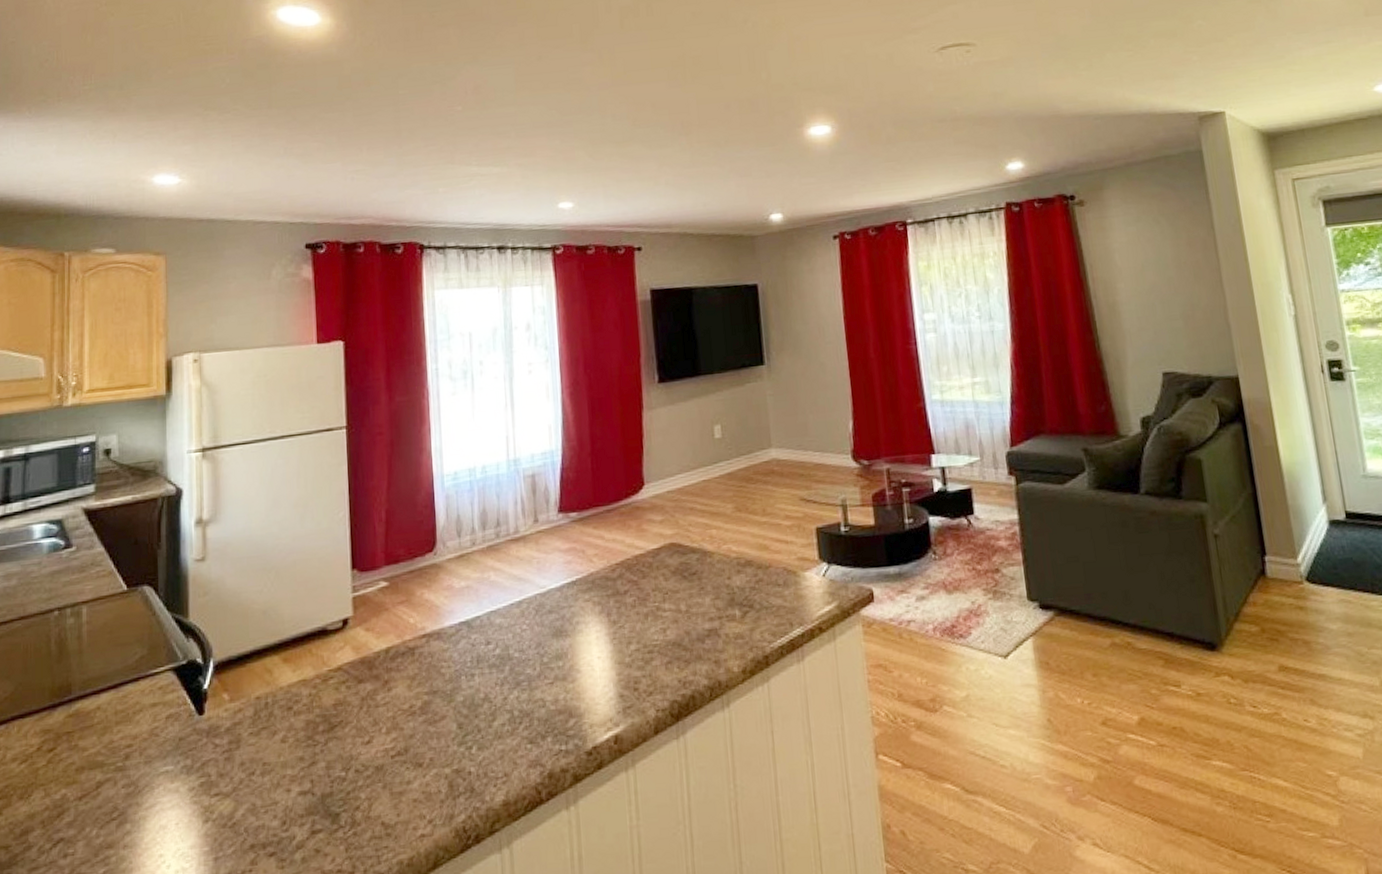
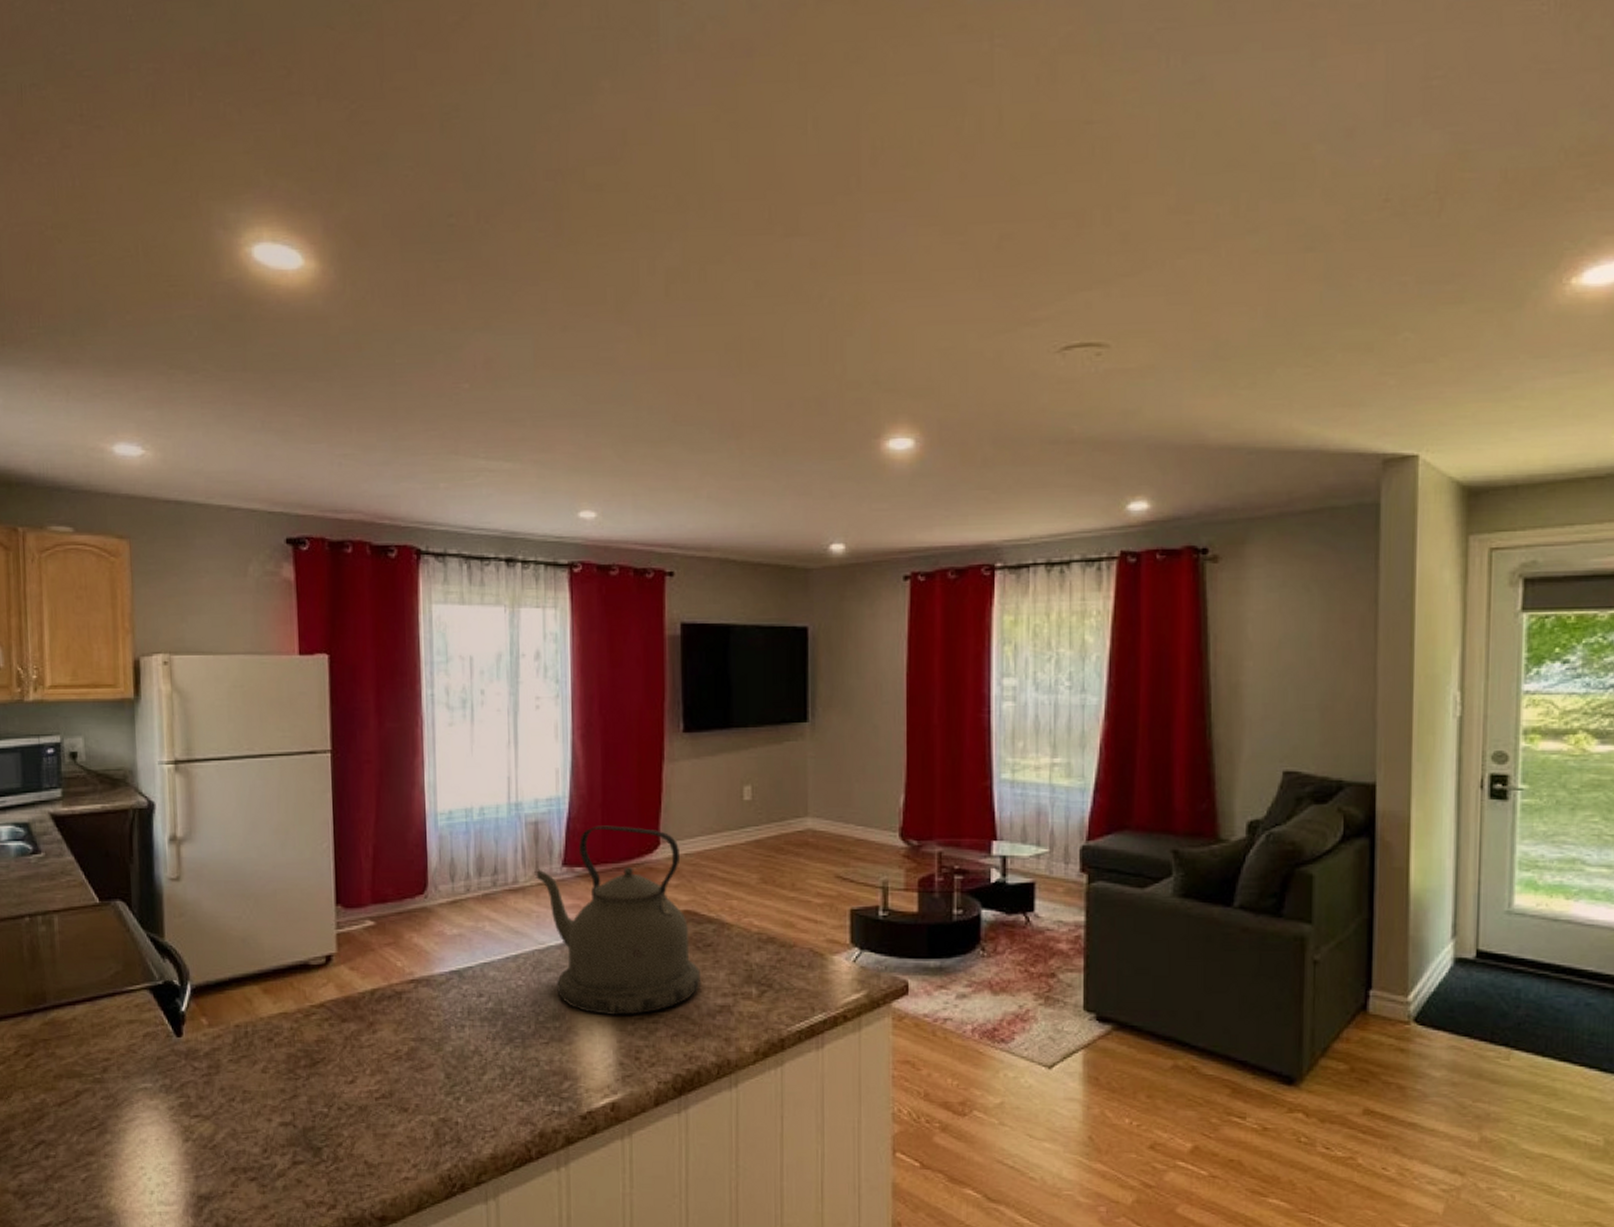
kettle: none [535,471,689,650] -> present [536,825,700,1015]

